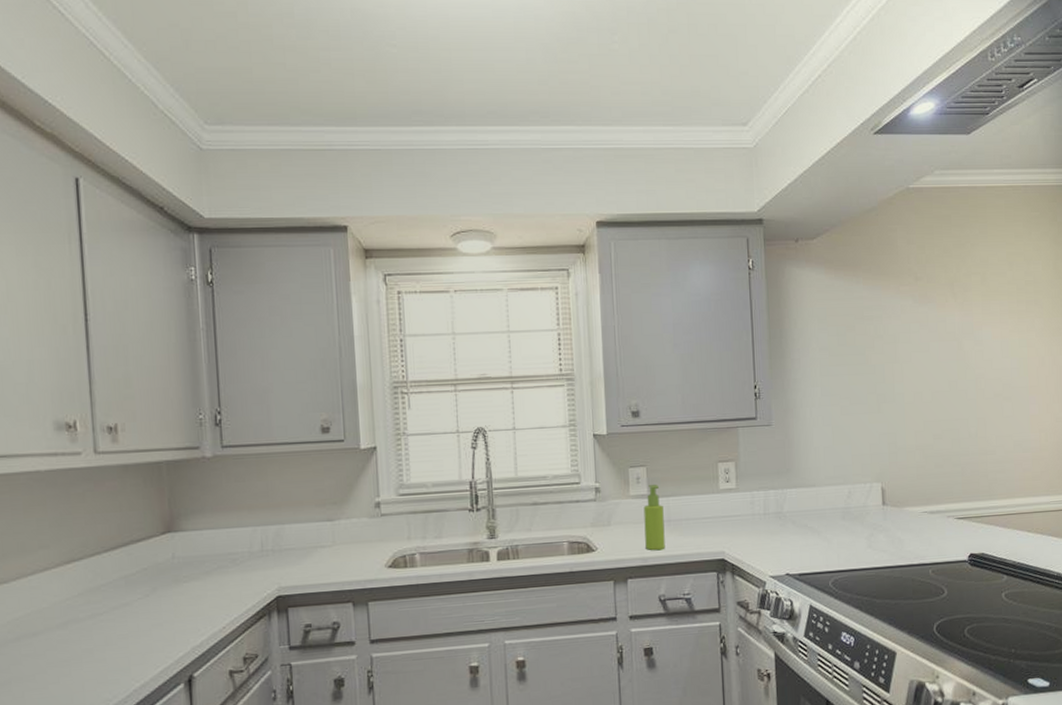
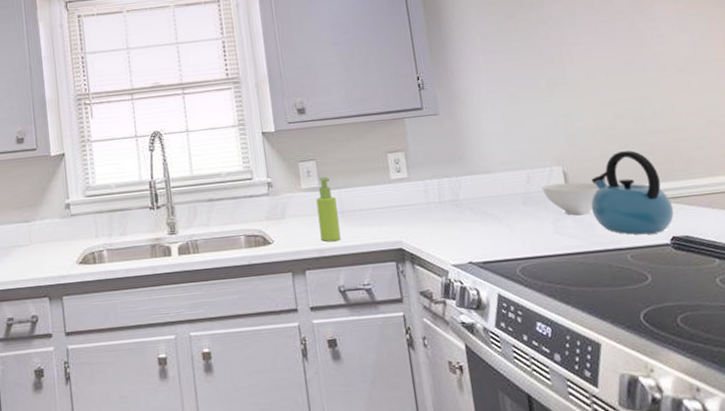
bowl: none [860,499,912,531] -> present [541,182,599,216]
kettle: none [903,470,975,551] -> present [591,150,674,235]

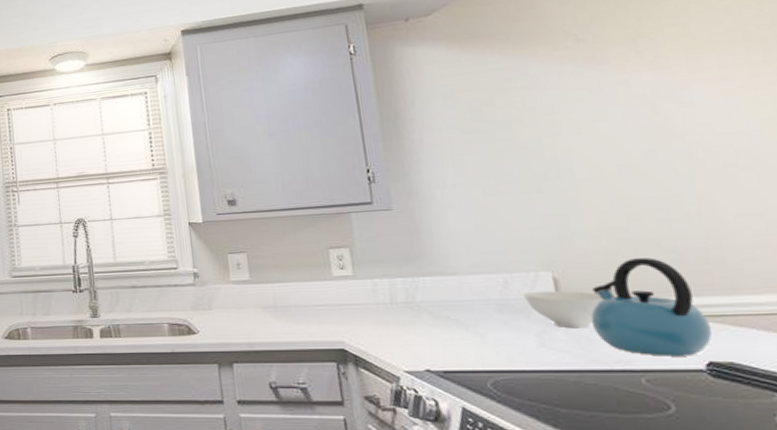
soap dispenser: present [316,176,341,242] -> none [246,270,274,337]

